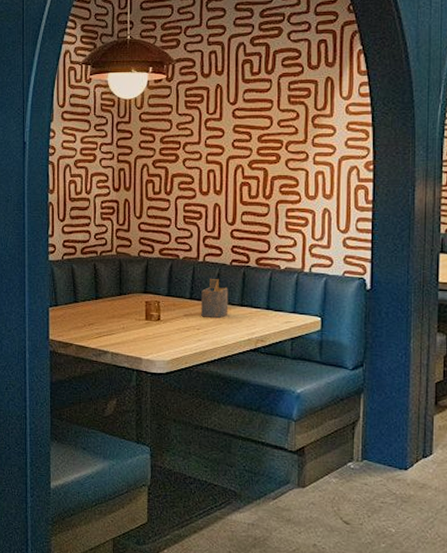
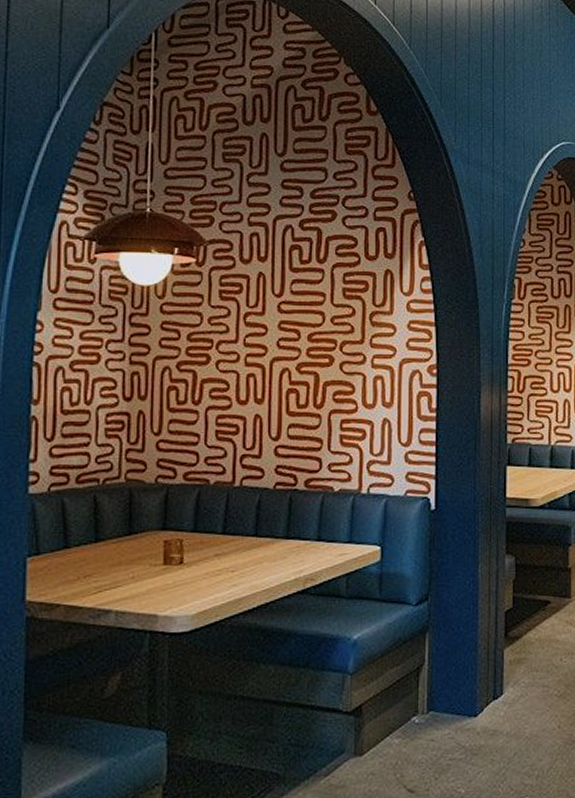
napkin holder: present [201,278,228,319] -> none [236,506,271,557]

